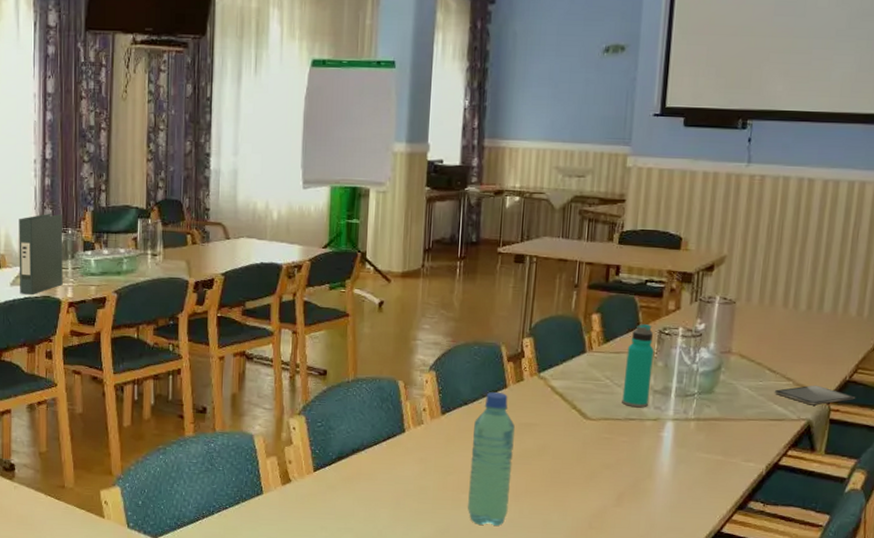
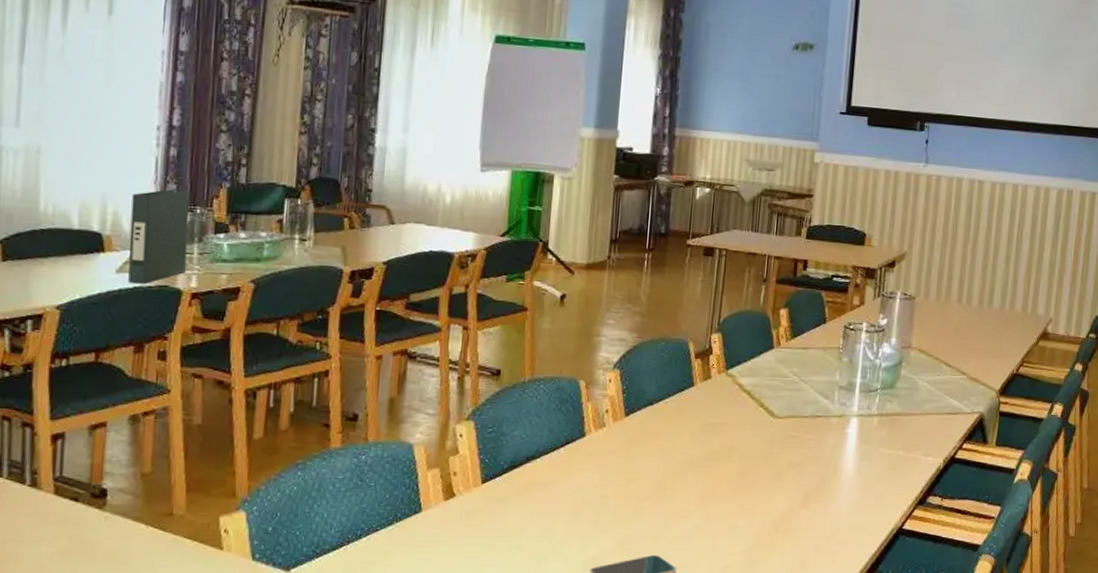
water bottle: present [467,392,516,526] -> none [650,391,702,534]
water bottle: present [622,324,654,408] -> none [808,319,839,405]
tablet: present [774,385,856,406] -> none [950,378,1022,399]

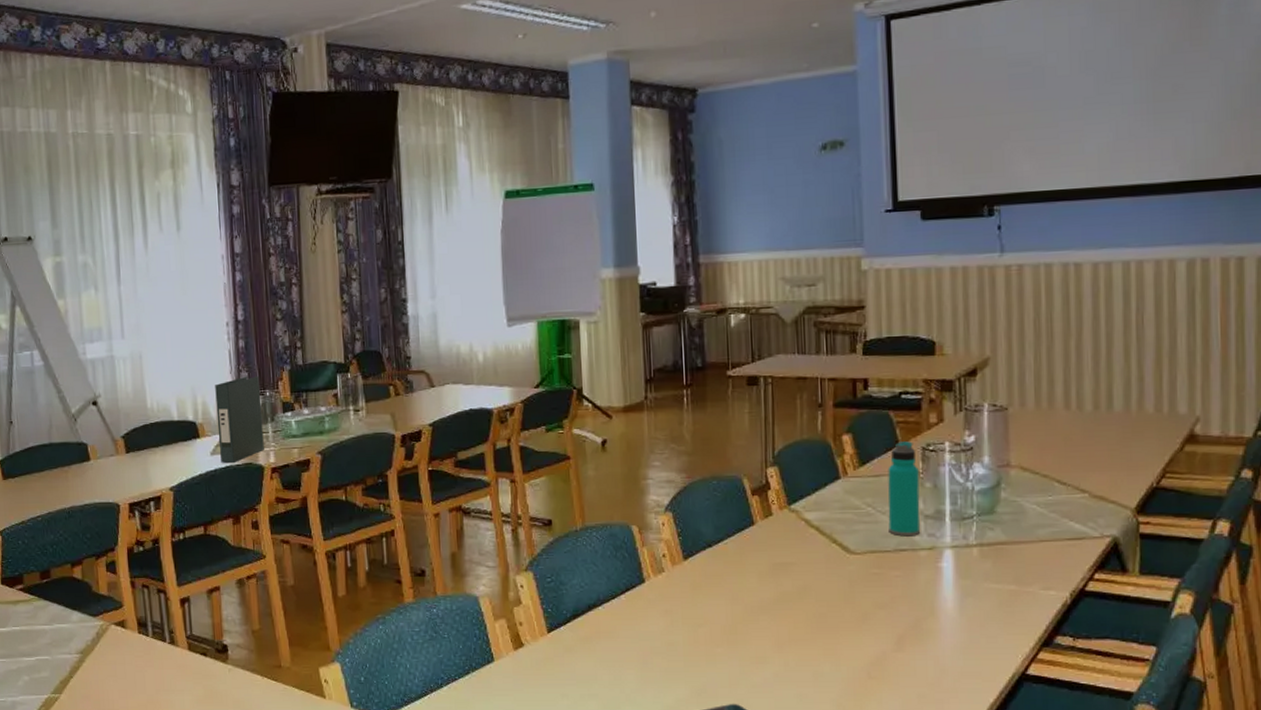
water bottle: none [808,319,839,405] -> present [888,441,920,537]

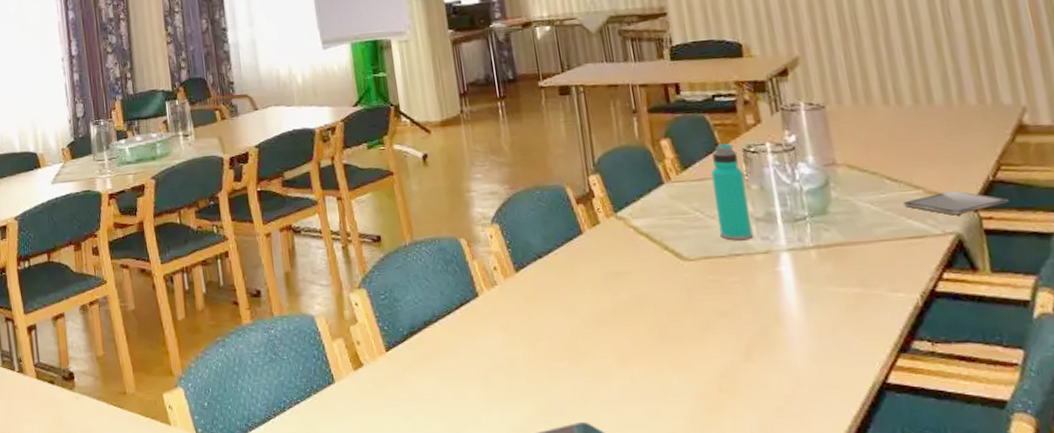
binder: present [215,376,264,463] -> none [53,107,101,191]
tablet: none [1067,495,1168,519] -> present [902,190,1010,215]

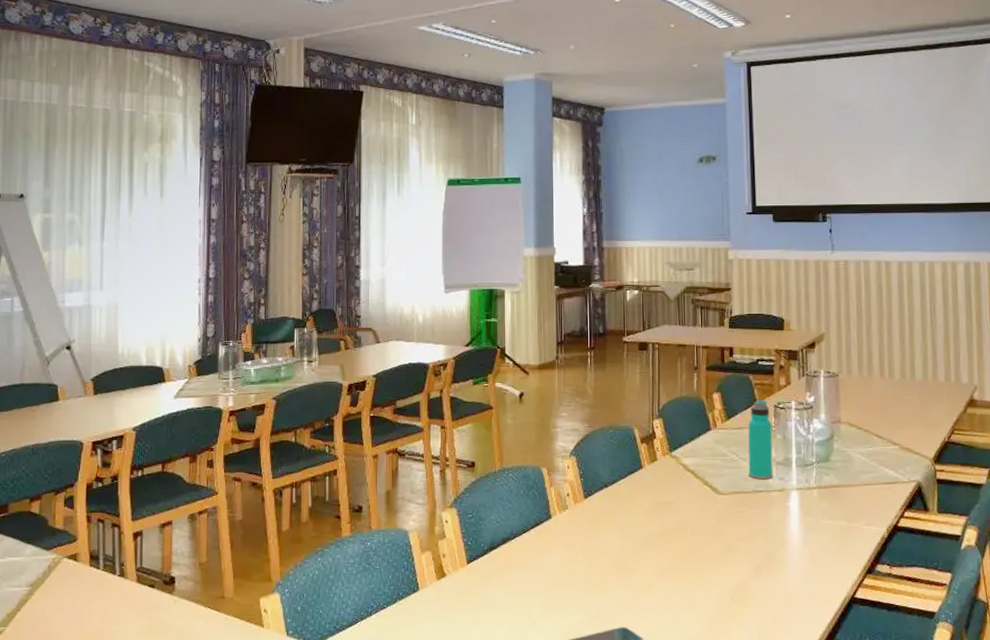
tablet: present [902,190,1010,215] -> none [883,447,957,467]

